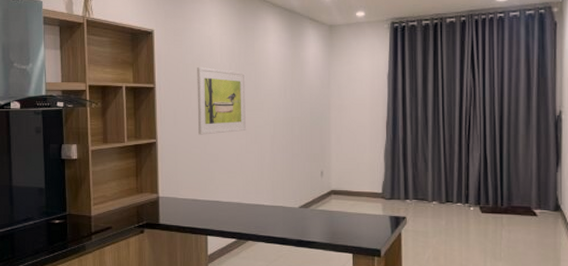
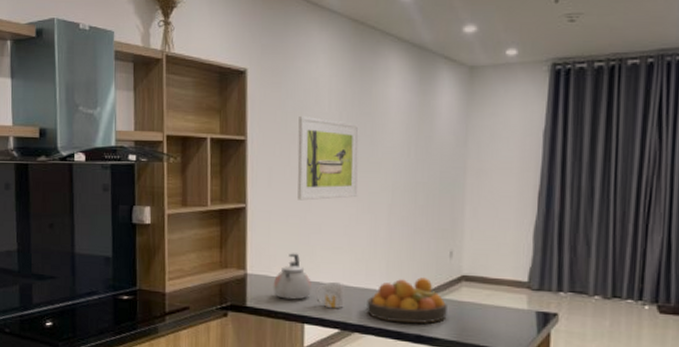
kettle: none [181,178,212,216] -> present [273,253,311,300]
mug: none [215,200,239,222] -> present [315,281,345,309]
fruit bowl: none [257,193,321,231] -> present [367,277,447,324]

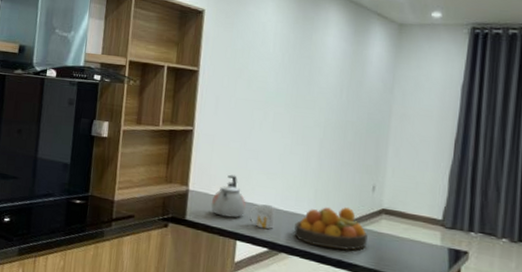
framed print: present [297,115,359,201] -> none [239,53,299,130]

